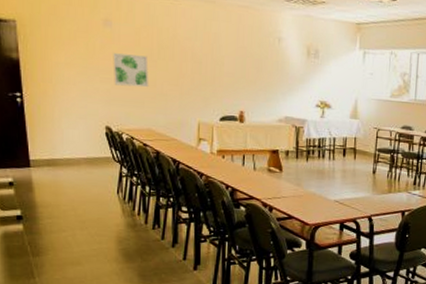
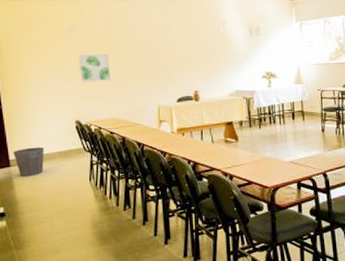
waste bin: none [34,149,69,180] -> present [13,146,45,176]

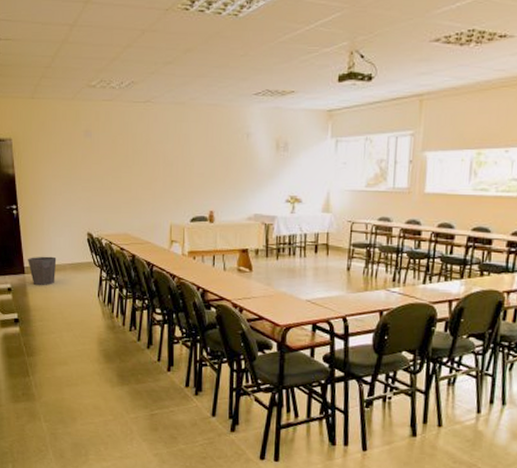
wall art: present [78,54,111,83] -> none [93,162,124,194]

